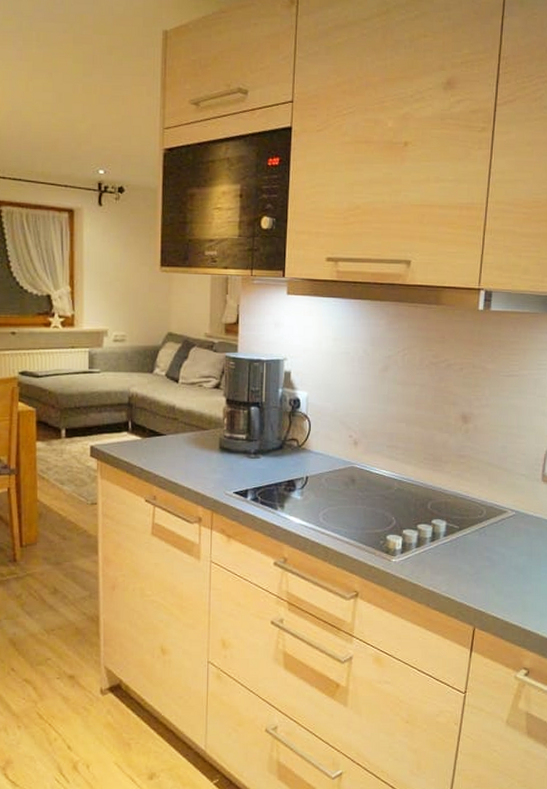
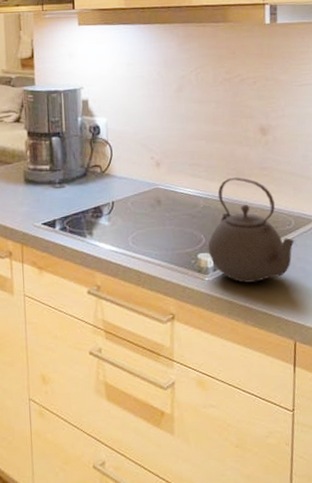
kettle: none [397,462,485,567] -> present [207,177,295,283]

